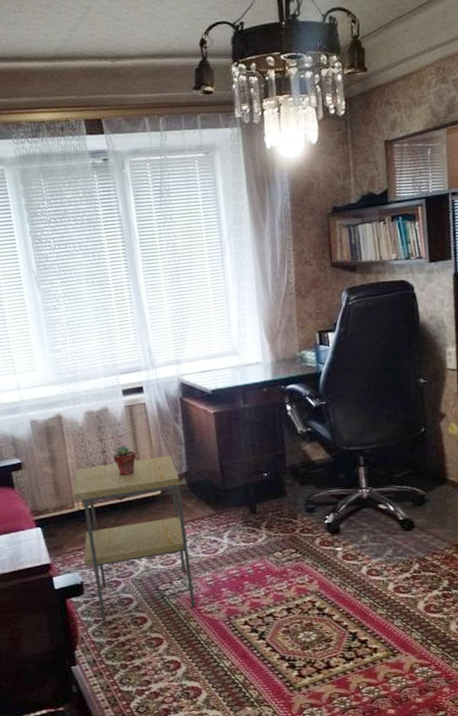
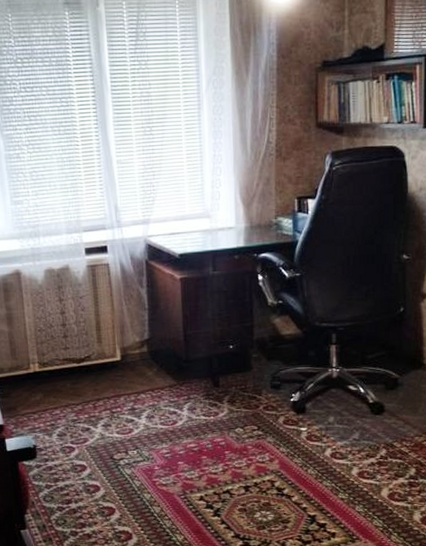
side table: present [72,455,195,623] -> none [29,320,150,488]
potted succulent: present [113,446,136,476] -> none [72,308,97,339]

